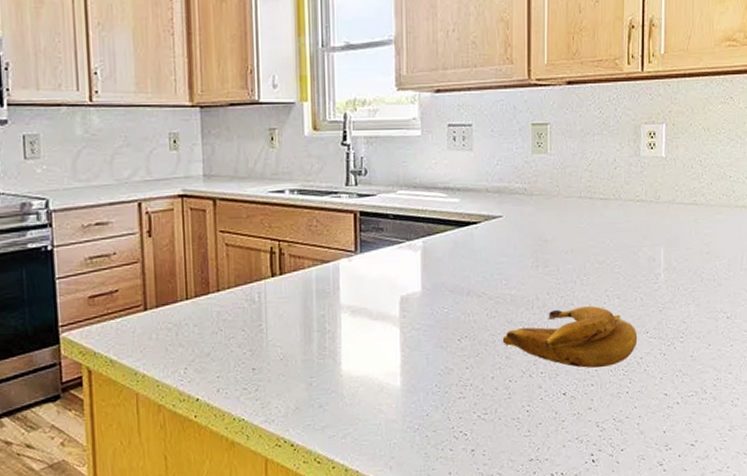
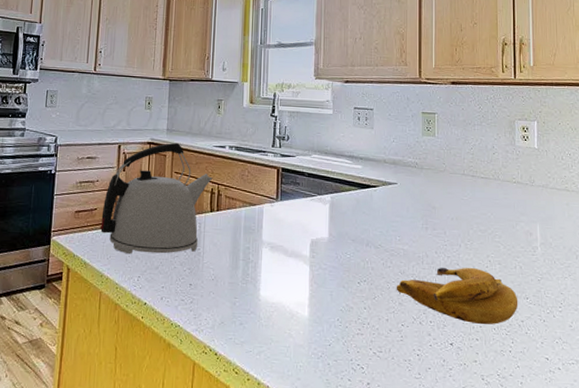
kettle: none [125,191,272,343] -> present [99,142,213,255]

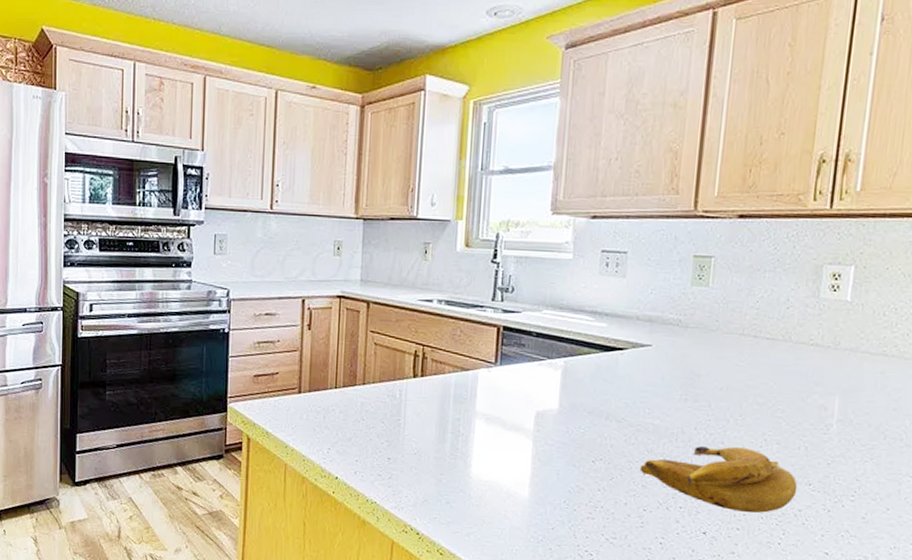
kettle: present [99,142,213,255] -> none [282,295,417,424]

